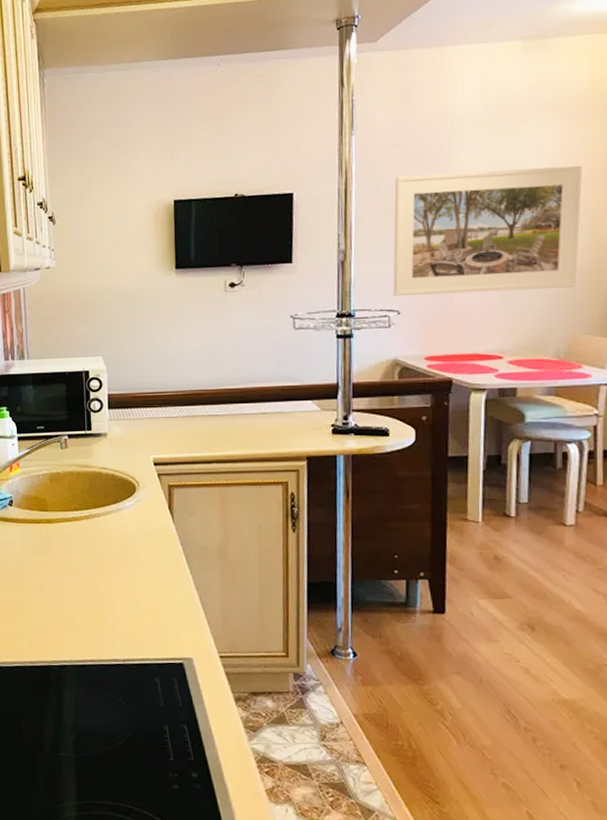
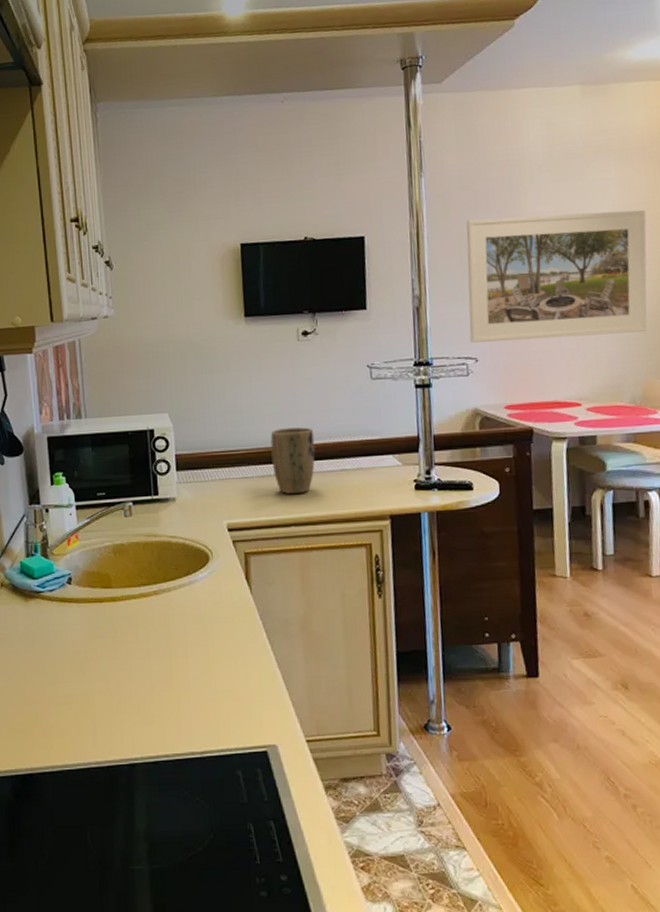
plant pot: none [196,372,238,434] -> present [270,427,316,495]

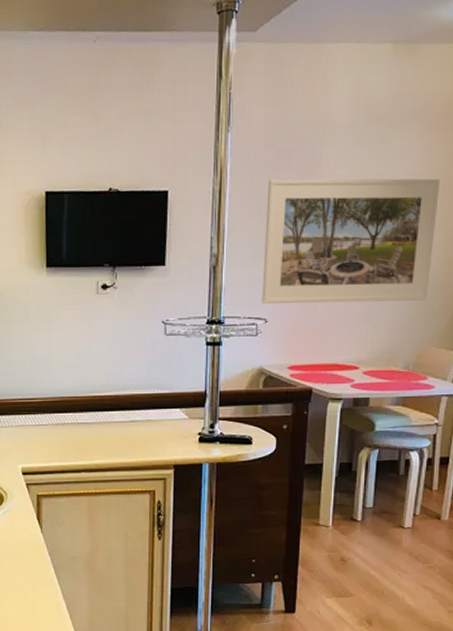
plant pot: present [270,427,316,495] -> none [66,379,108,443]

